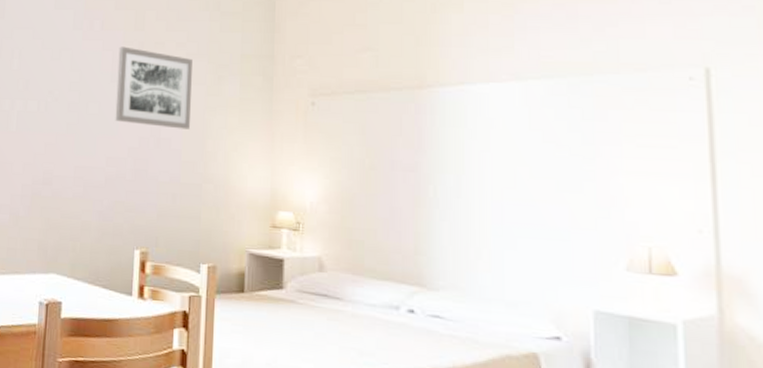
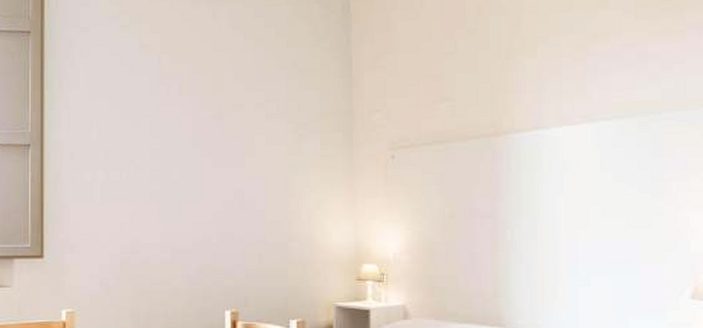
wall art: present [115,46,193,129] -> none [198,110,273,190]

